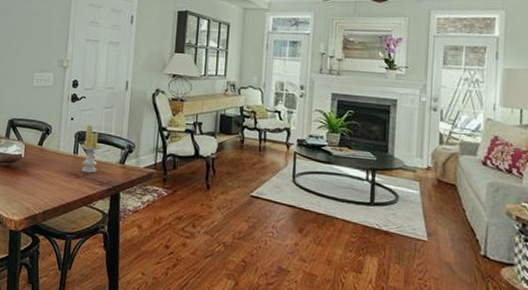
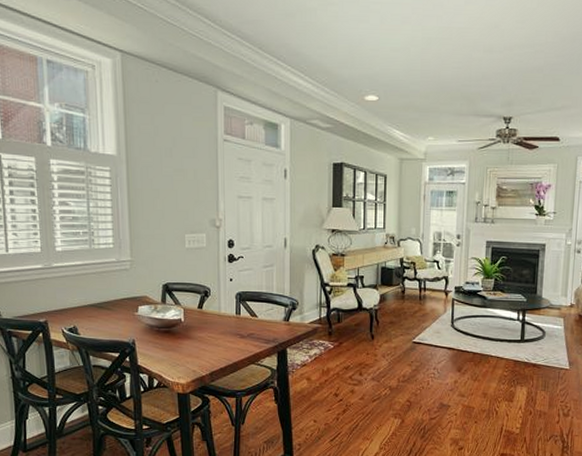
candle: present [79,124,104,174] -> none [241,284,266,333]

